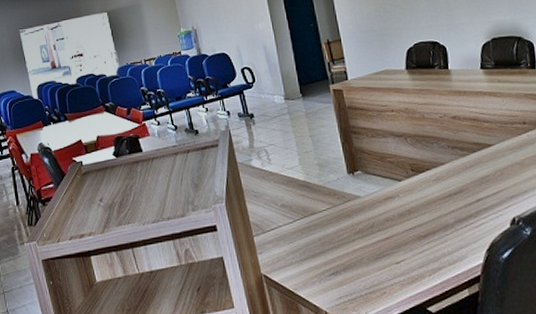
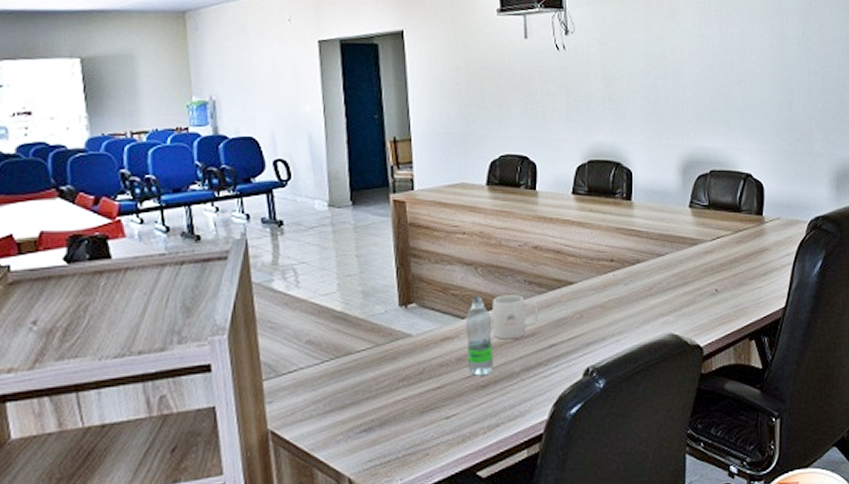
bottle: none [402,161,430,228] -> present [465,295,493,376]
mug: none [423,158,465,197] -> present [492,295,539,340]

